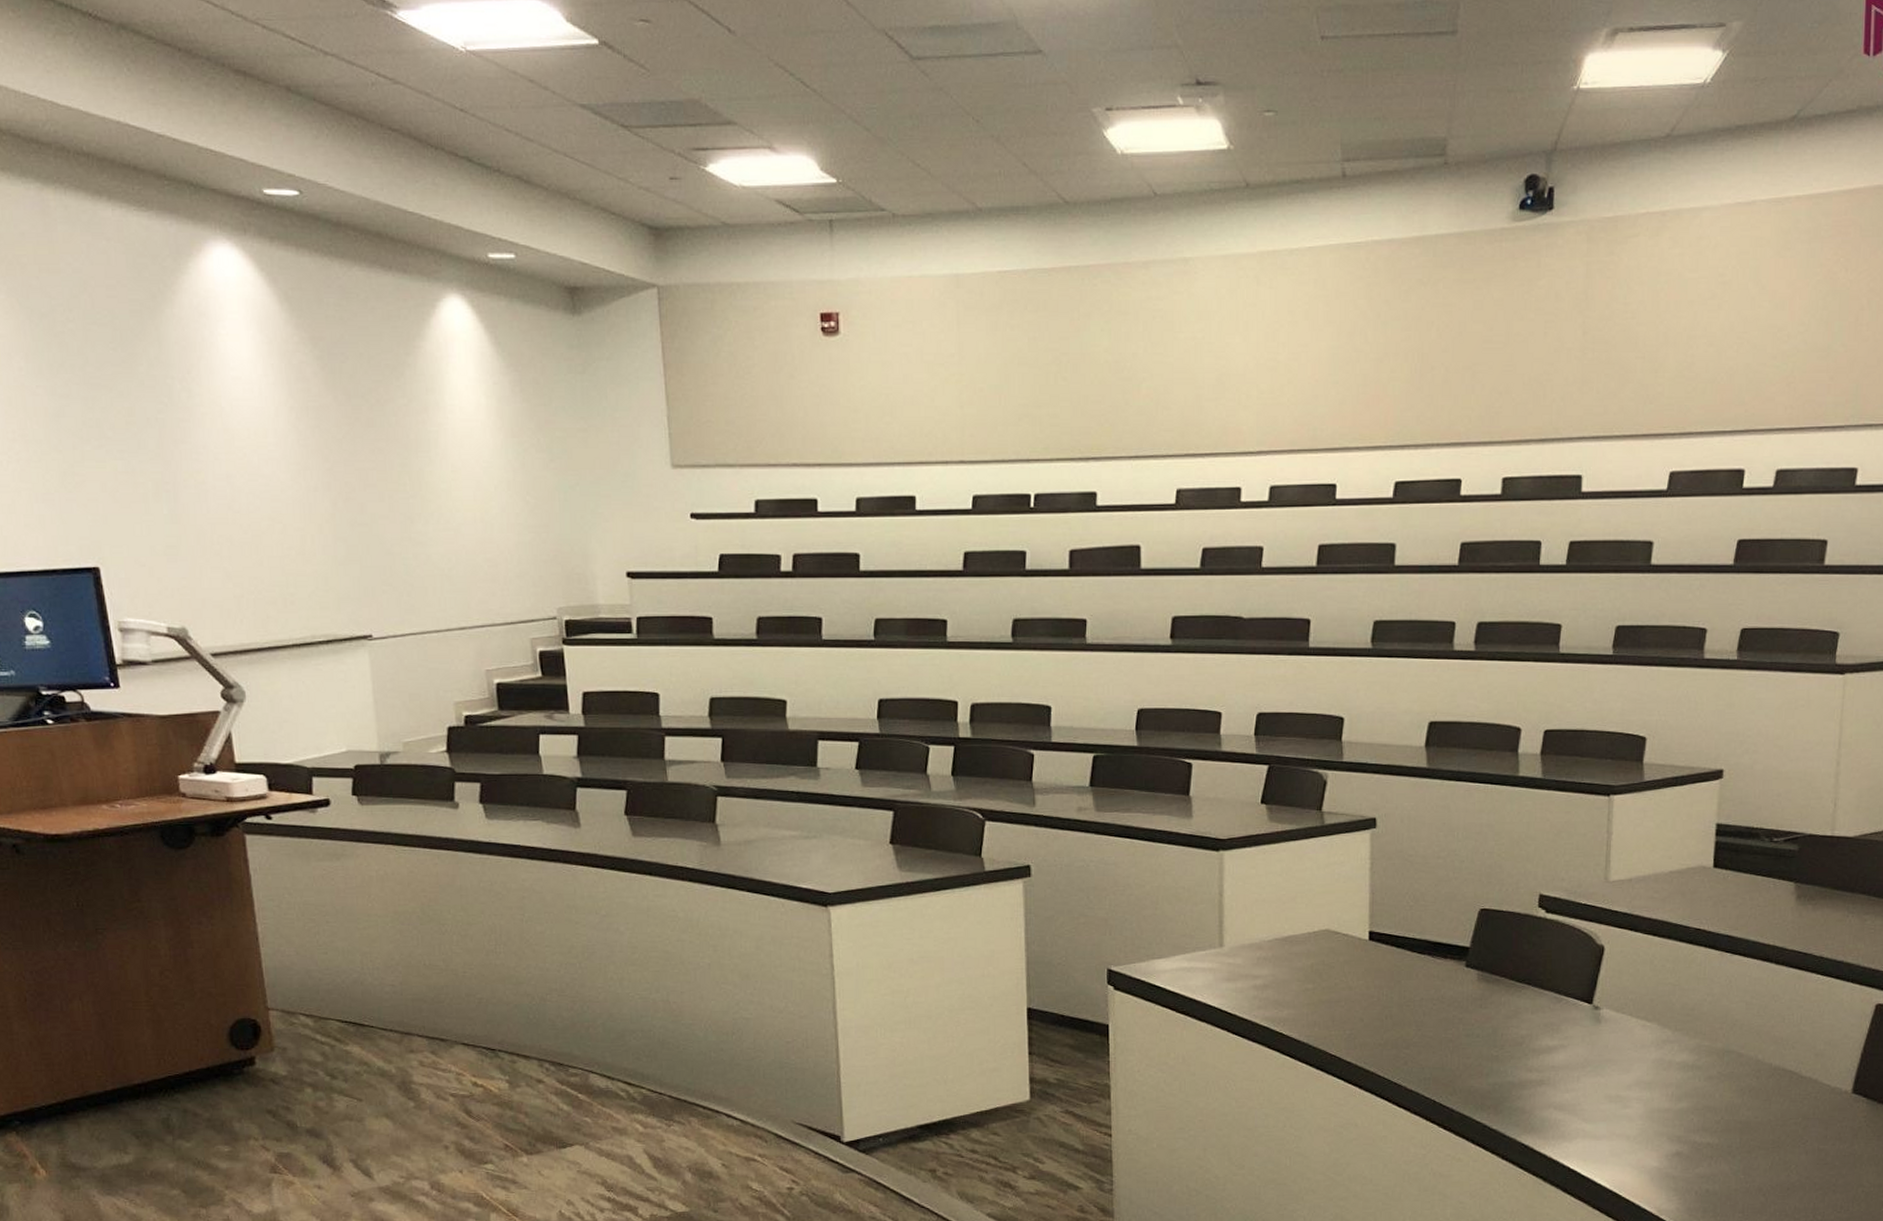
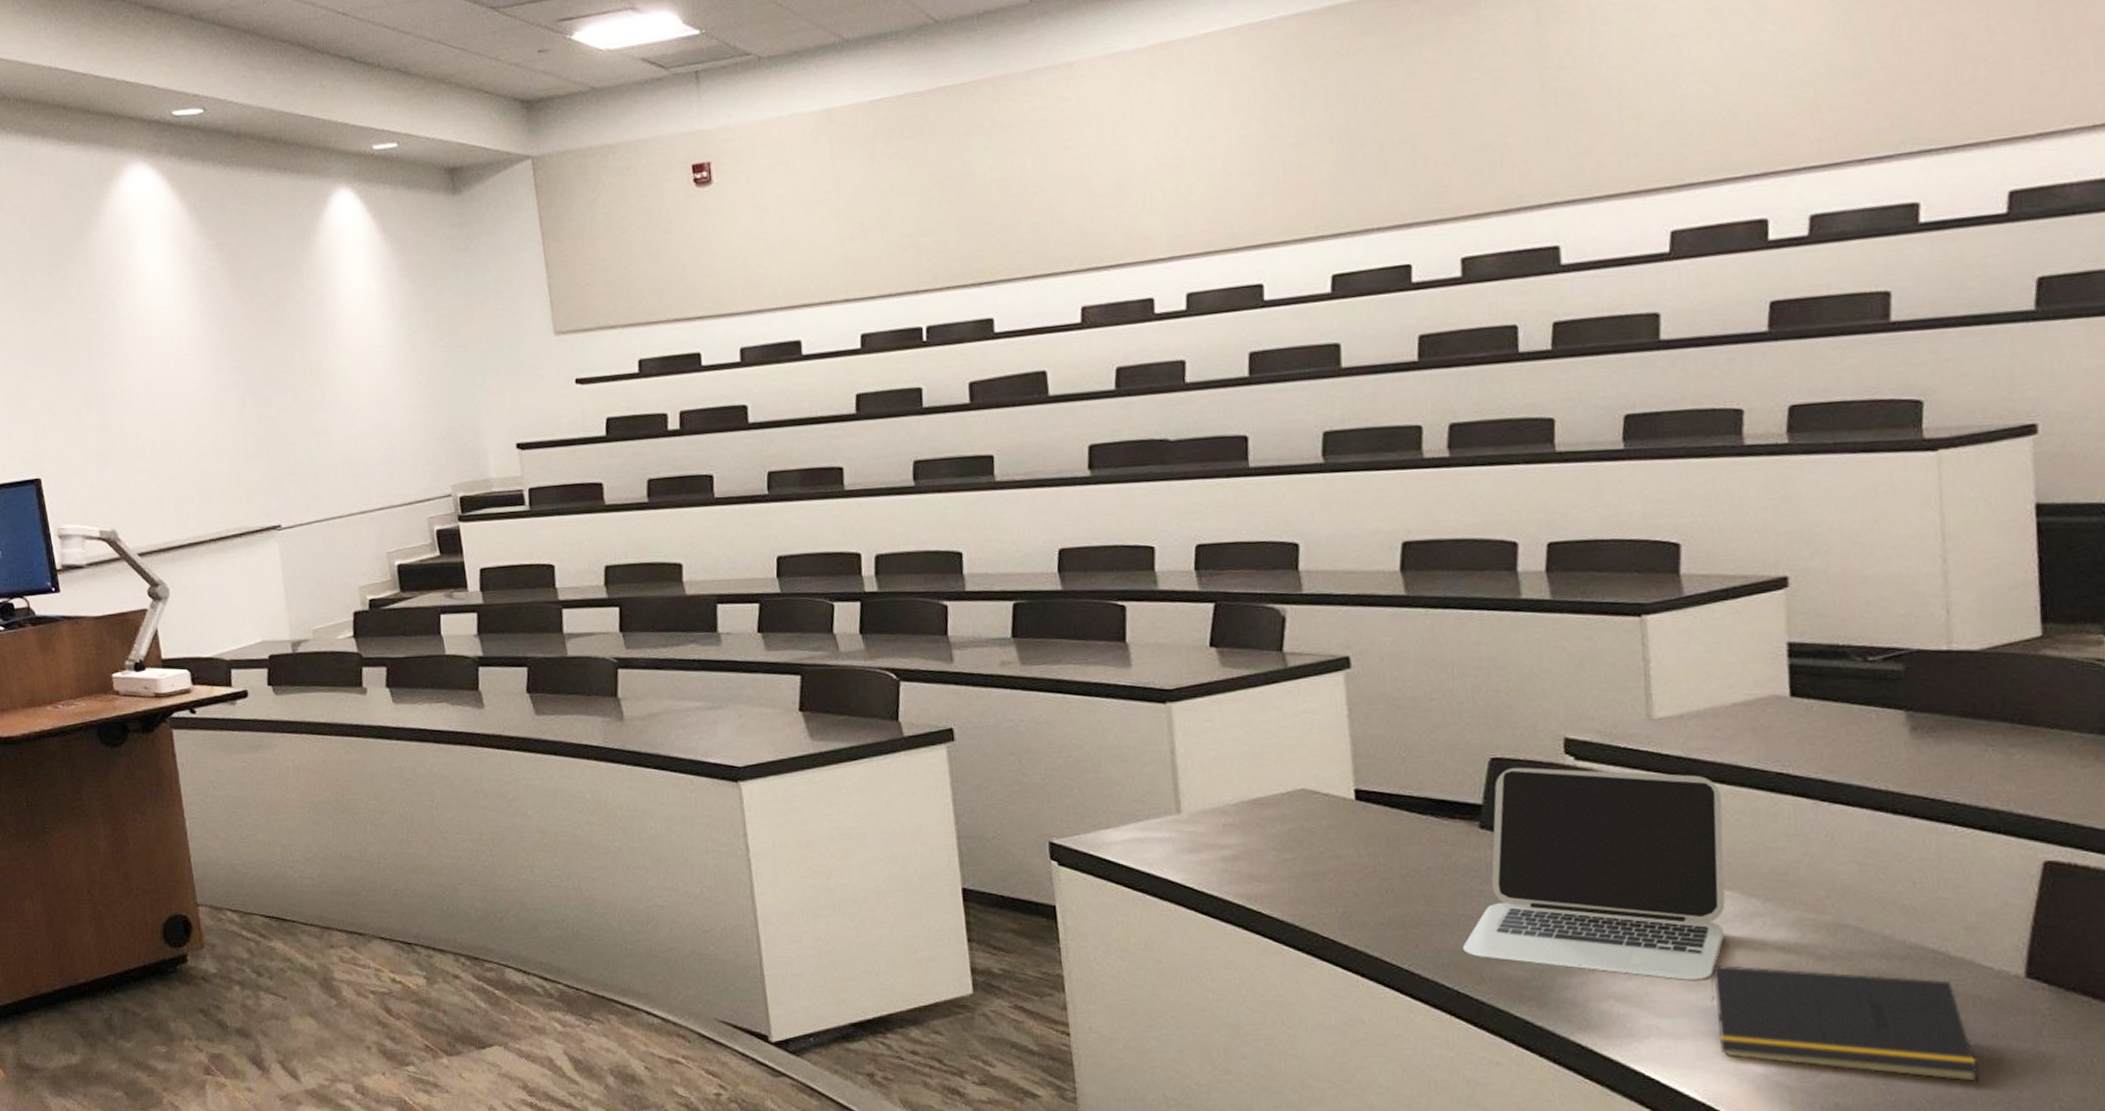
laptop: none [1442,917,1652,1094] -> present [1463,767,1725,981]
notepad: none [1626,1082,1810,1173] -> present [1711,965,1979,1083]

